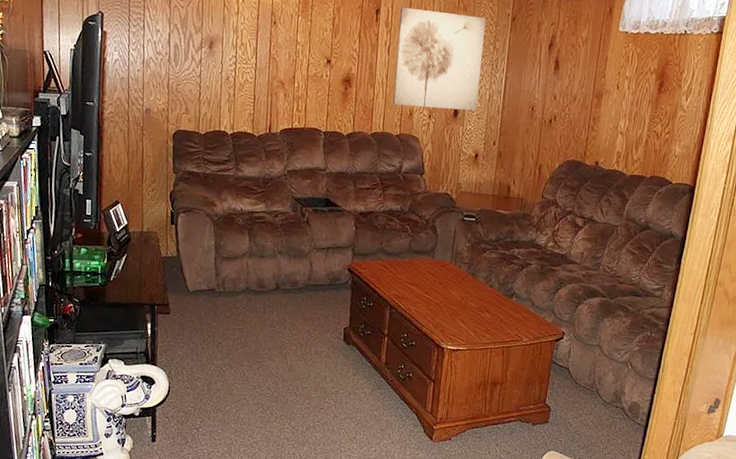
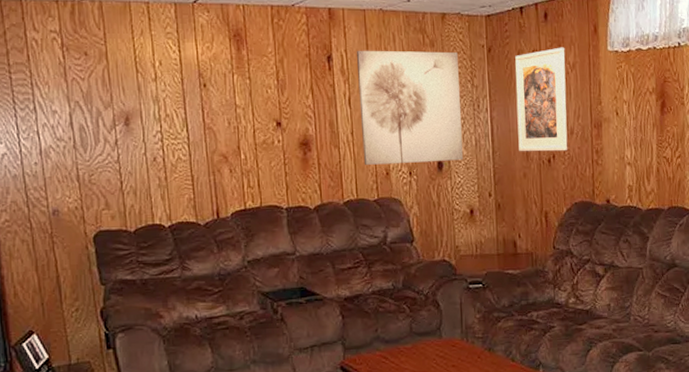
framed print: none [525,23,581,115] -> present [515,47,568,152]

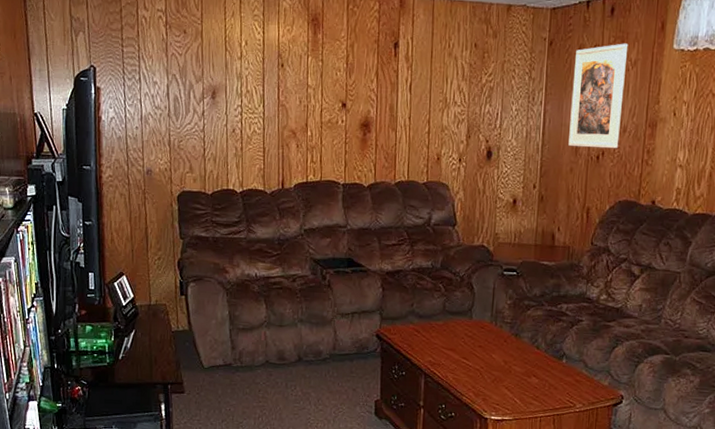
wall art: present [356,50,463,165] -> none [417,38,519,151]

